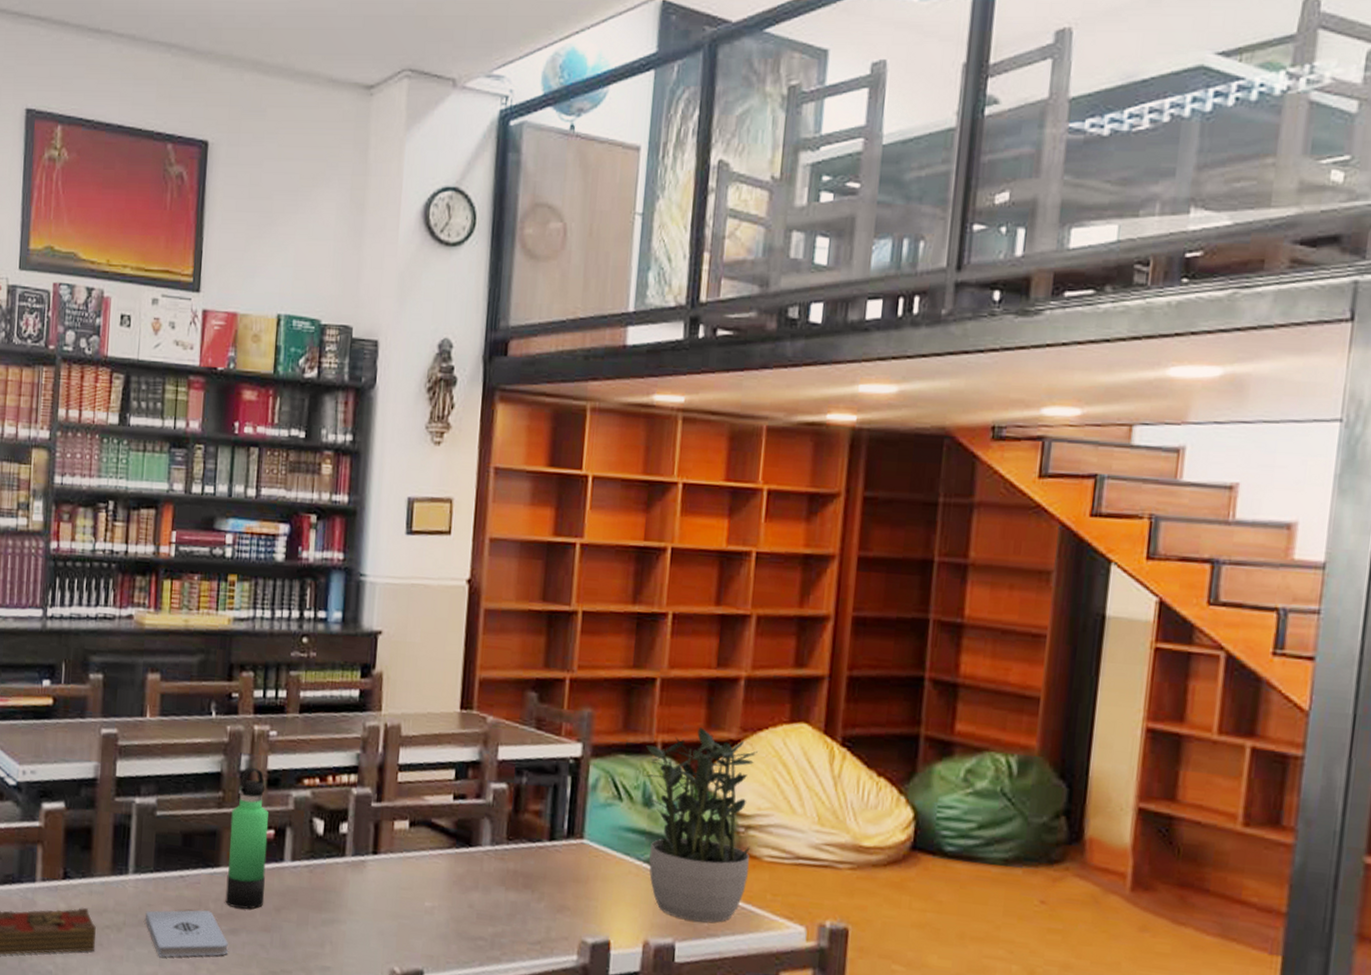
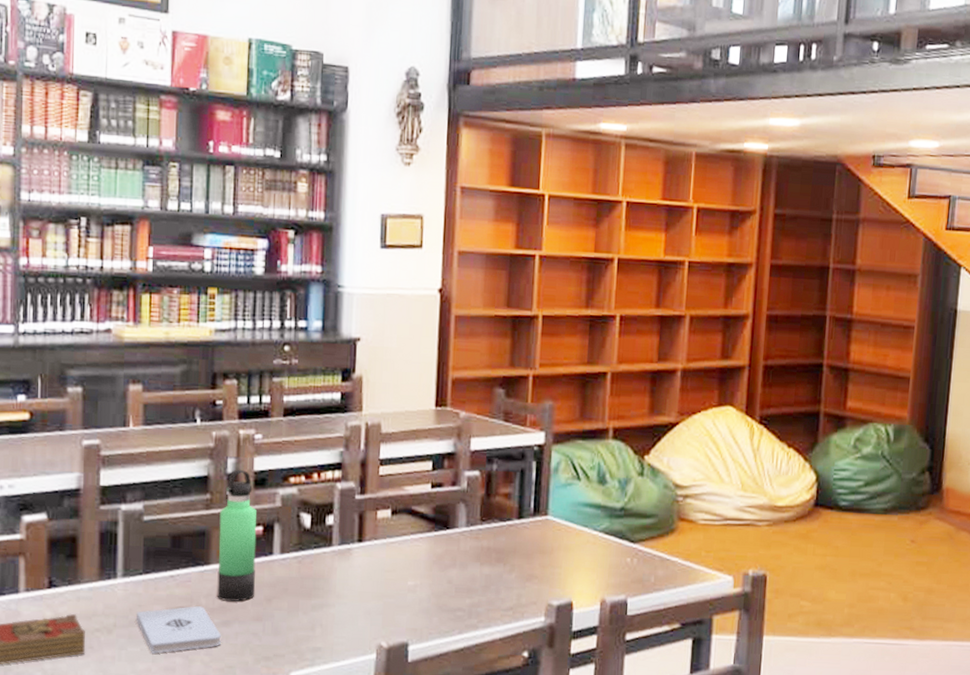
potted plant: present [643,727,758,923] -> none [598,414,692,579]

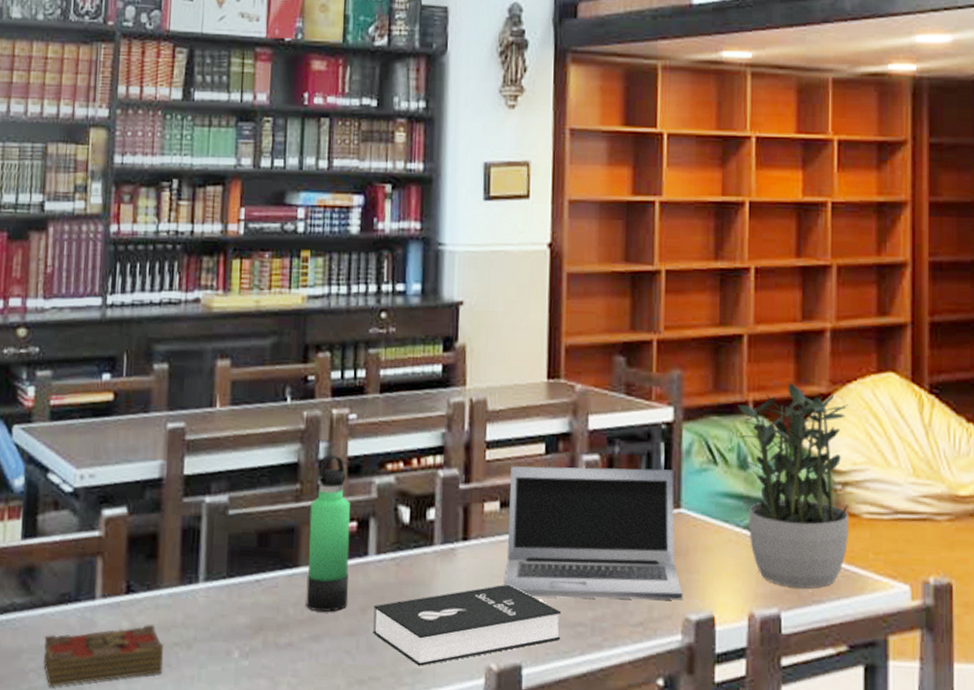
notepad: present [135,606,221,654] -> none [217,617,310,674]
booklet: none [278,577,444,645] -> present [373,584,562,666]
laptop: none [393,480,547,590] -> present [503,466,683,601]
potted plant: none [598,414,692,579] -> present [737,383,849,588]

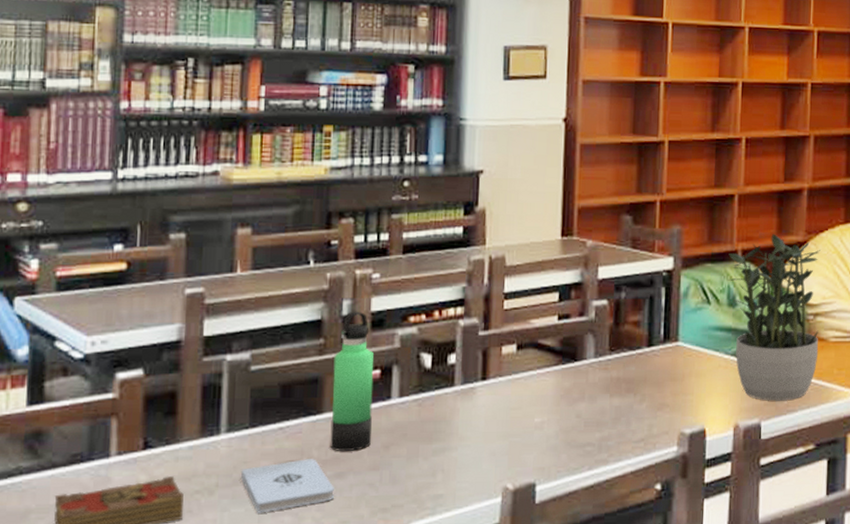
notepad: none [217,617,310,674] -> present [240,459,334,513]
booklet: present [373,584,562,666] -> none [396,415,572,492]
laptop: present [503,466,683,601] -> none [519,310,679,425]

